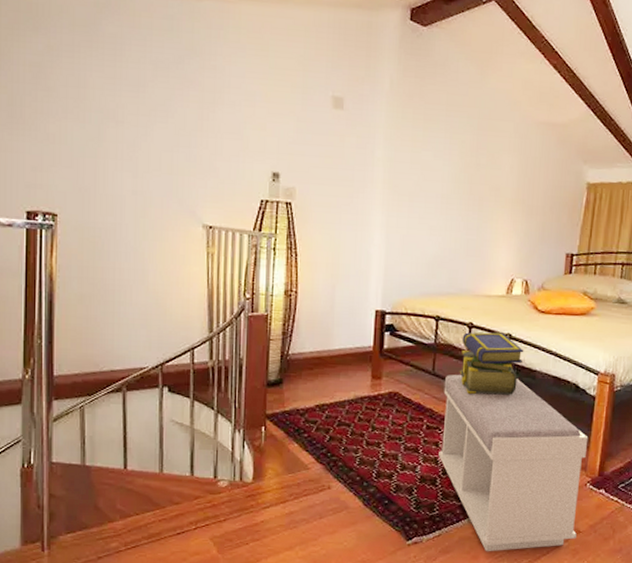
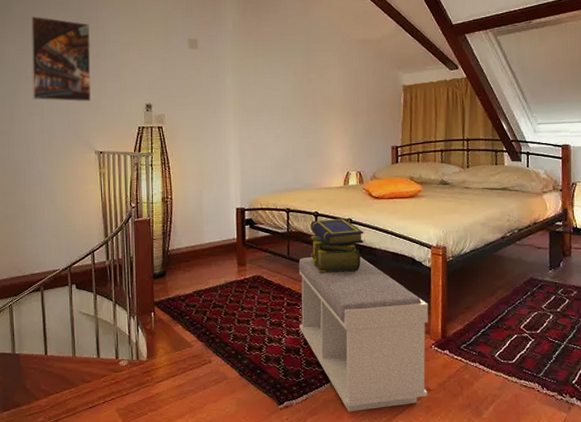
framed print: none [122,41,206,162] -> present [30,16,91,102]

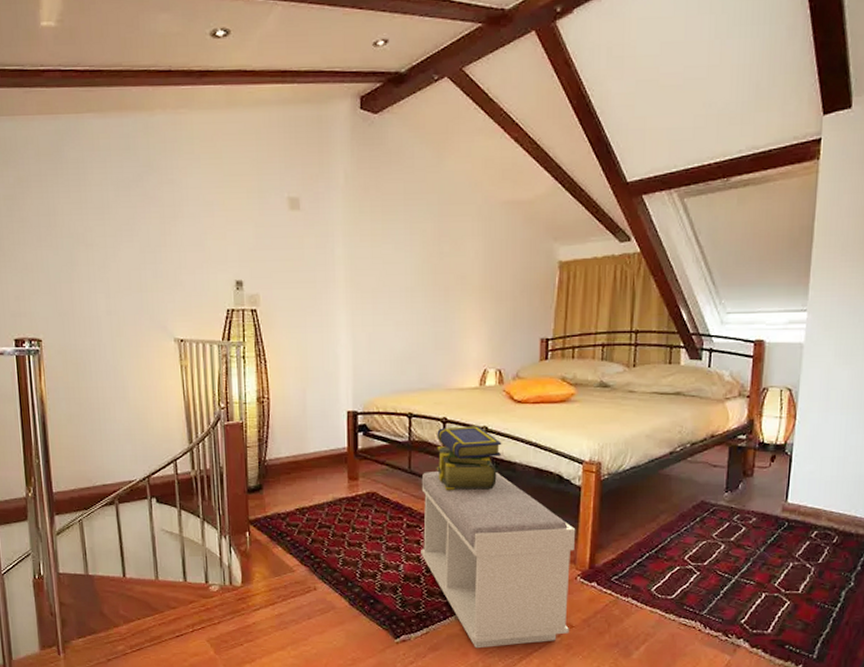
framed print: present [30,16,91,102] -> none [88,165,168,277]

